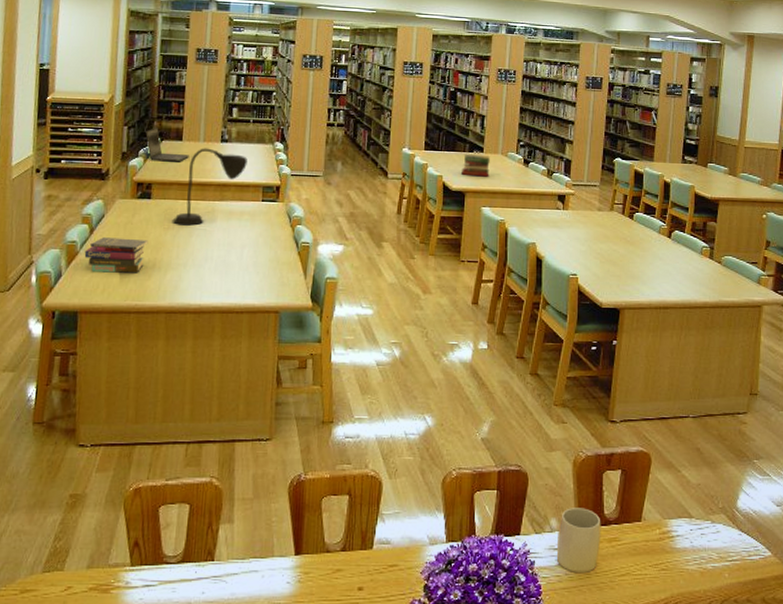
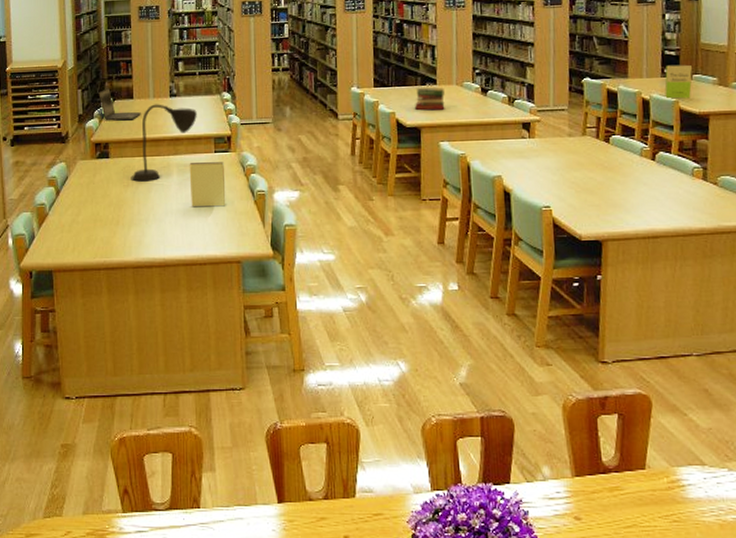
books: present [84,237,149,273] -> none [53,197,111,232]
book: none [233,210,271,256] -> present [189,162,226,207]
mug: present [556,508,601,574] -> none [551,455,601,525]
book: none [682,153,708,184] -> present [664,64,692,99]

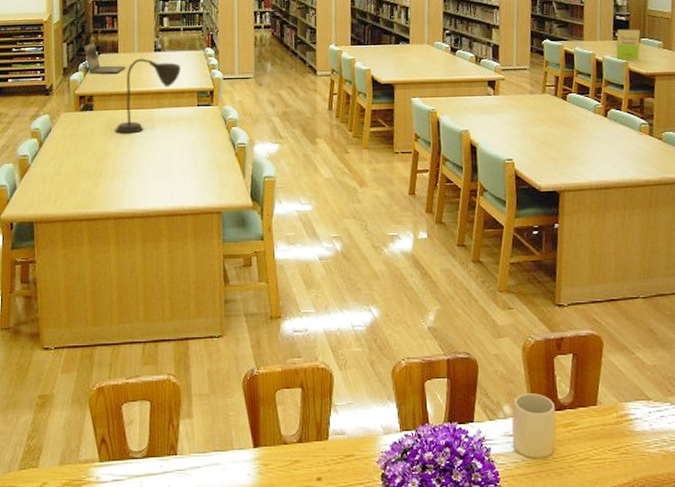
book: present [189,162,226,207] -> none [172,115,208,159]
books: present [415,87,445,111] -> none [389,46,417,68]
mug: none [551,455,601,525] -> present [511,393,557,460]

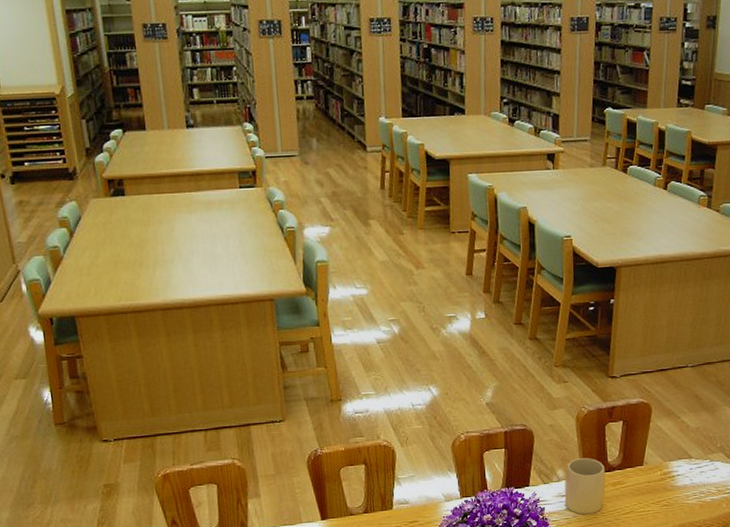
laptop: present [84,42,126,74] -> none [106,118,156,155]
desk lamp: present [114,58,181,134] -> none [151,135,218,221]
book: present [615,29,640,61] -> none [678,94,705,129]

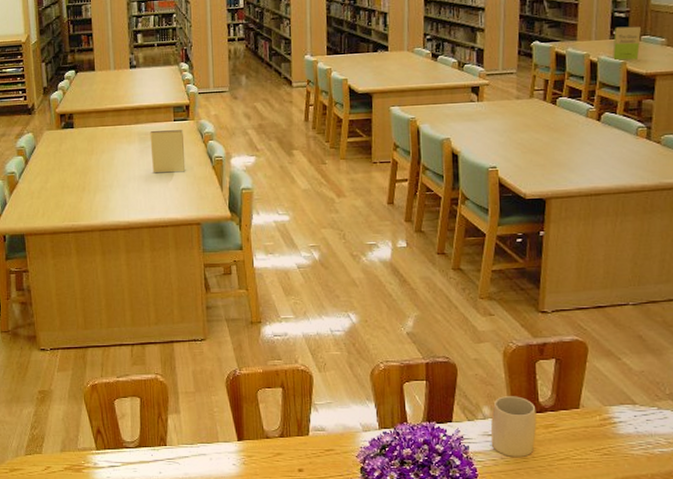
book: none [213,198,255,246] -> present [150,130,186,174]
book: none [678,94,705,129] -> present [611,26,641,61]

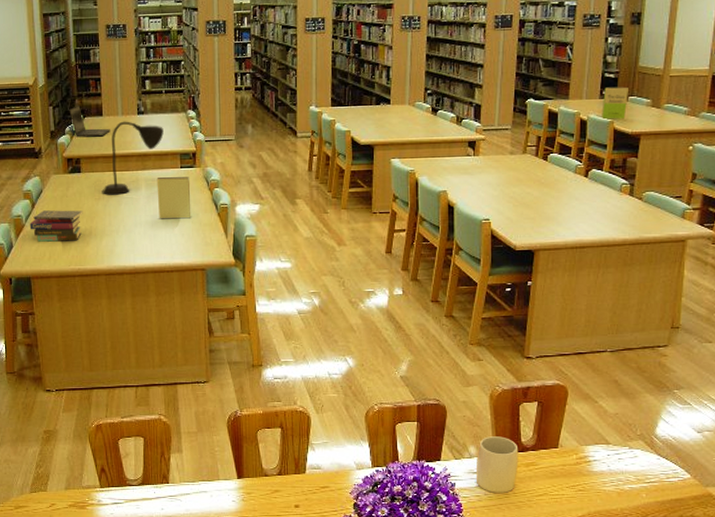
books: none [23,166,77,199] -> present [29,210,83,242]
laptop: none [61,61,103,93] -> present [69,105,110,138]
desk lamp: none [95,75,156,150] -> present [102,121,164,195]

